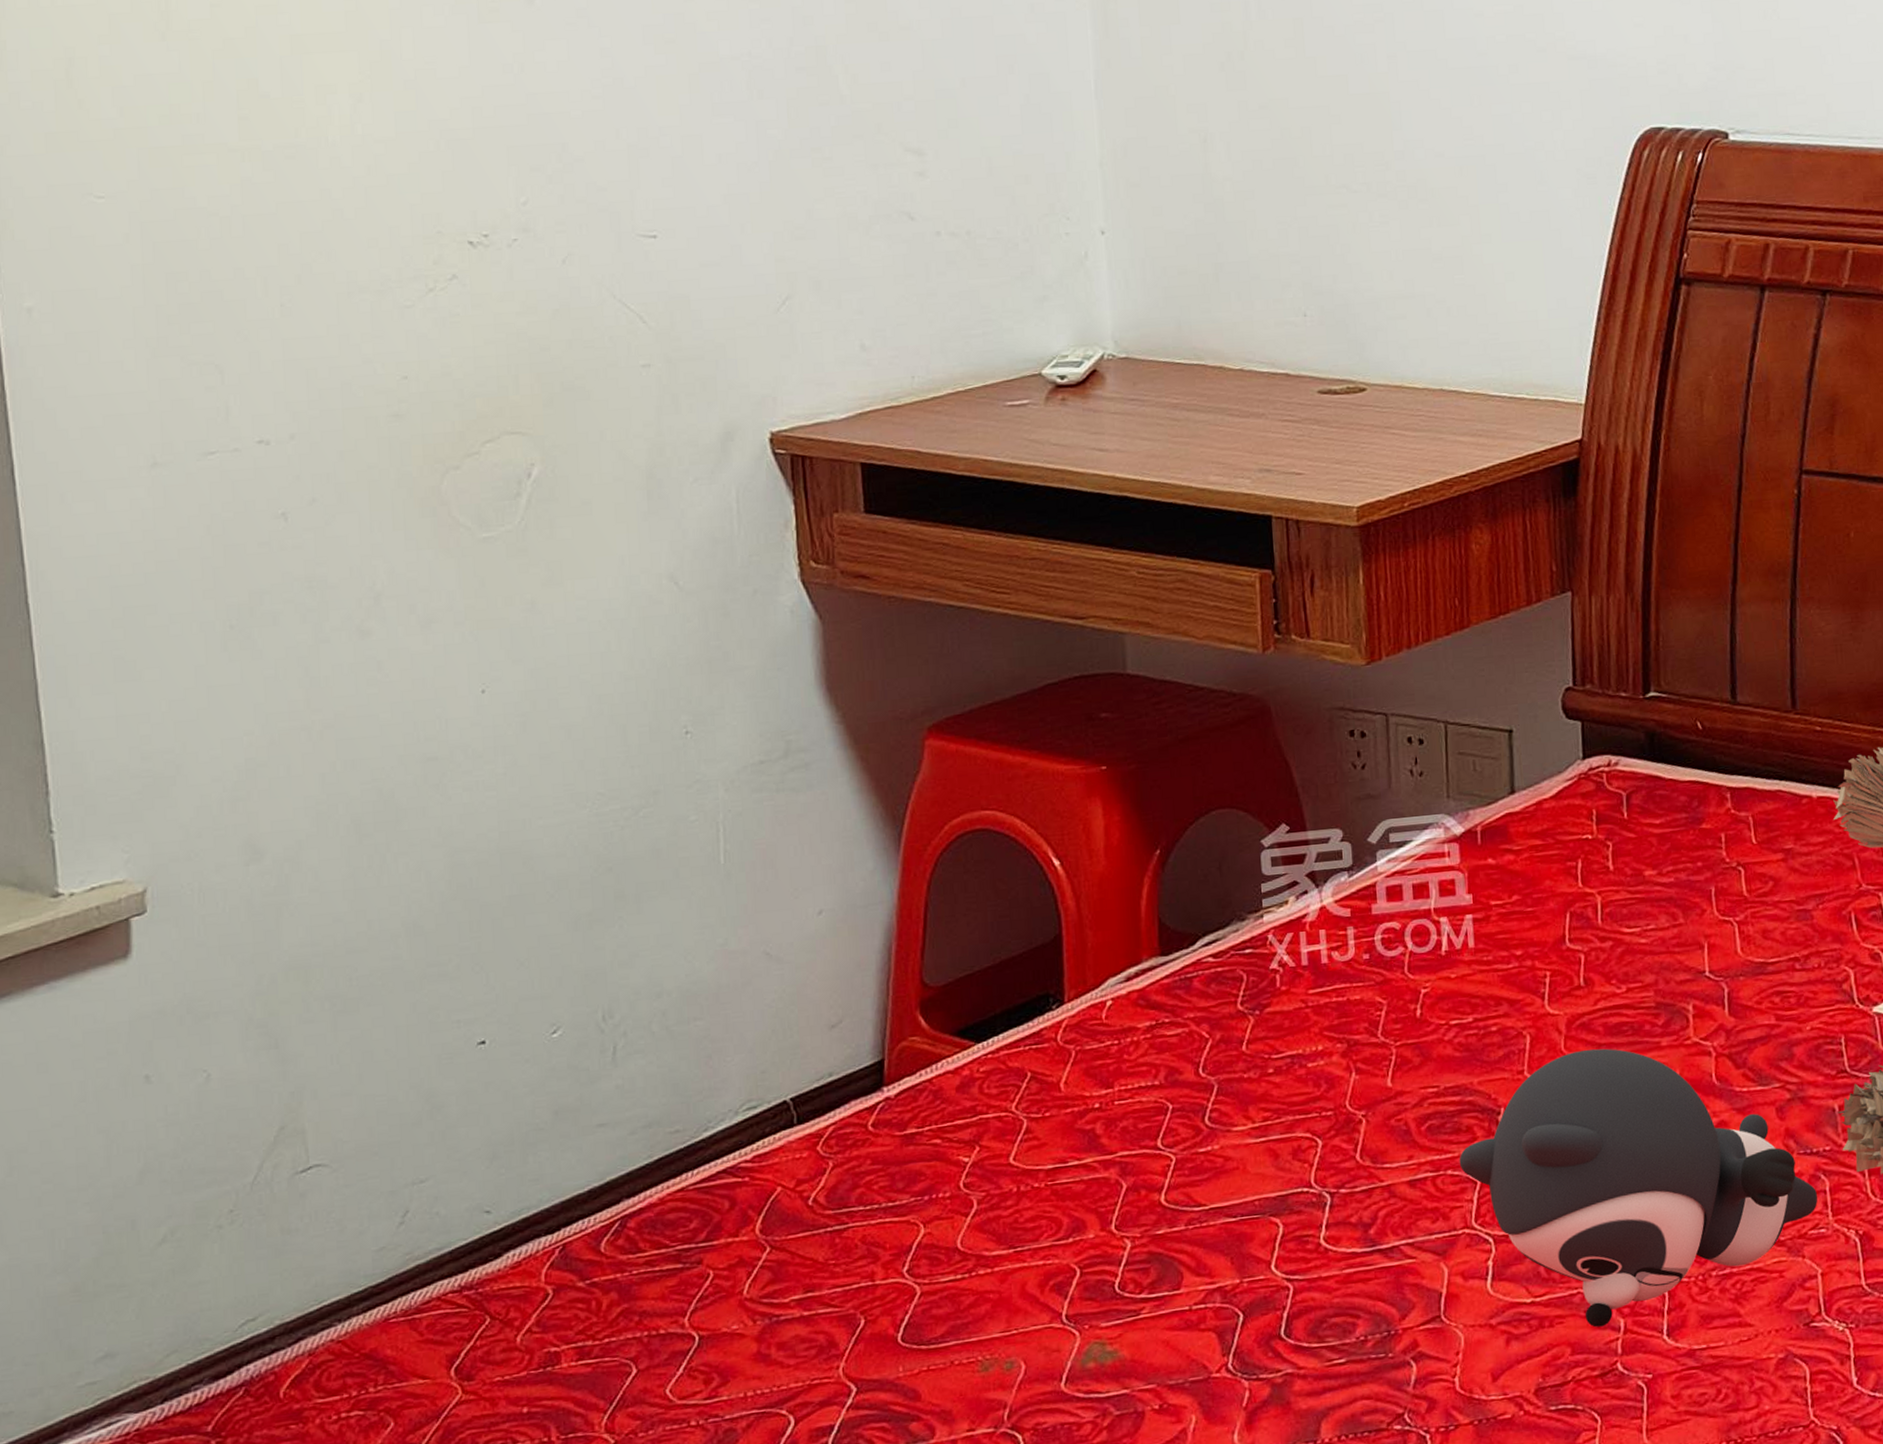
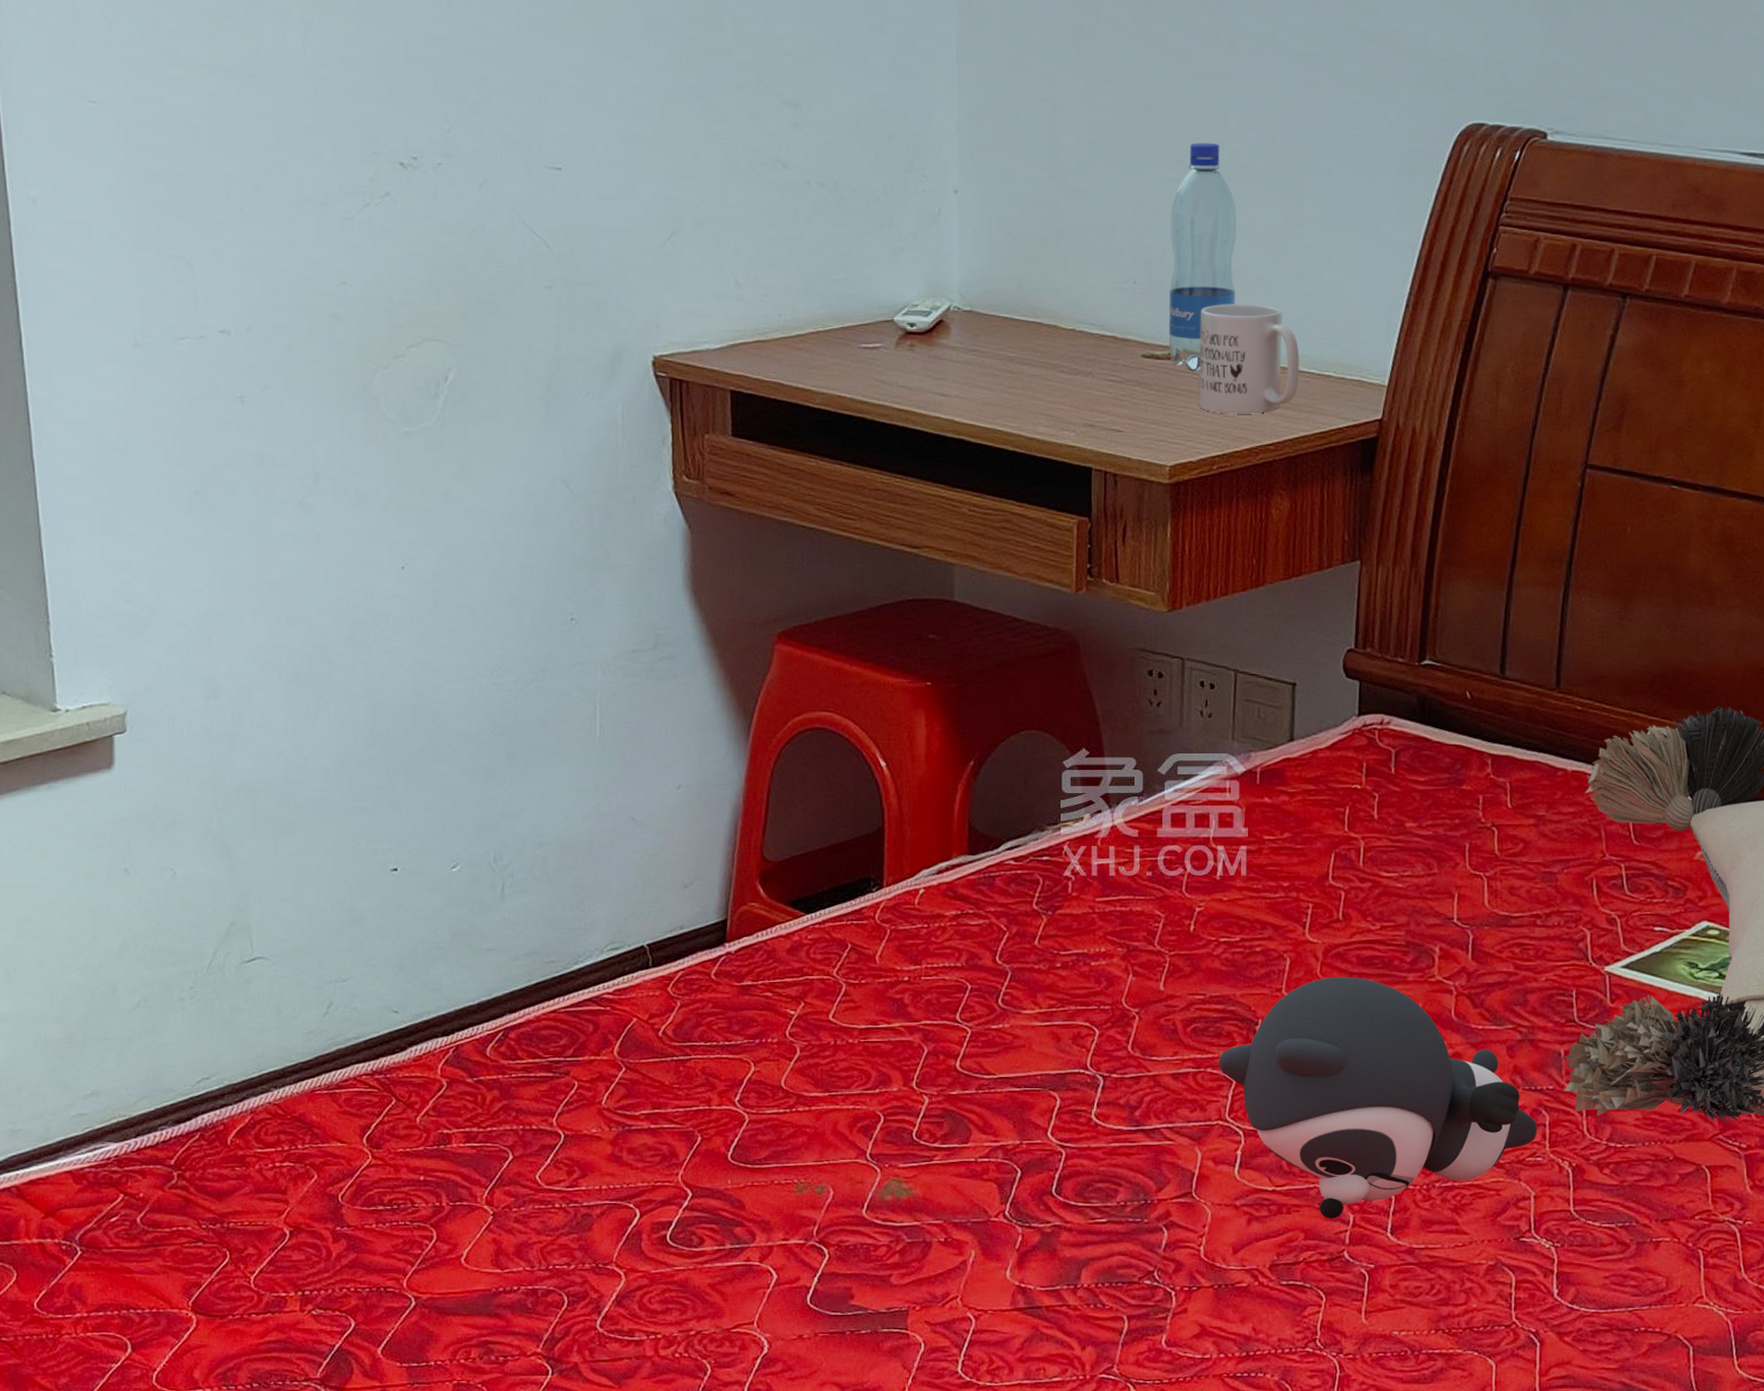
bottle: none [1338,164,1415,405] -> present [1168,143,1236,372]
mug: none [1378,328,1490,447] -> present [1199,304,1300,414]

